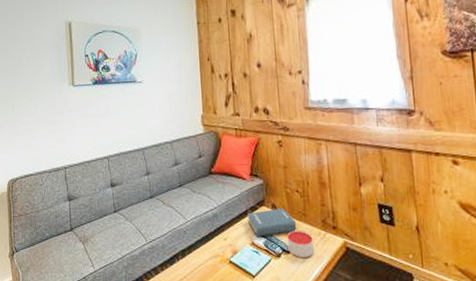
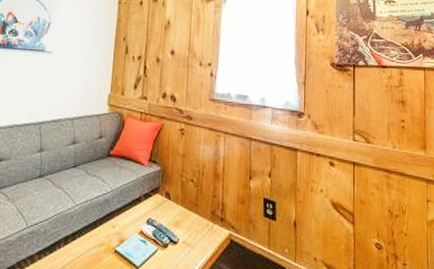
book: present [248,207,297,236] -> none [140,196,187,225]
candle: present [287,230,314,257] -> none [175,220,201,249]

